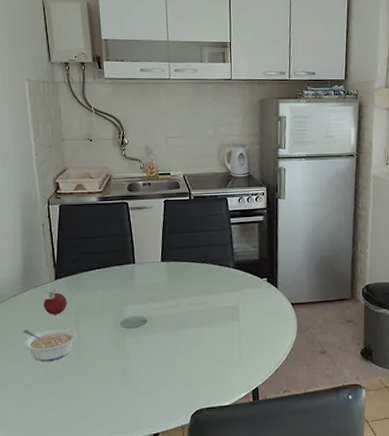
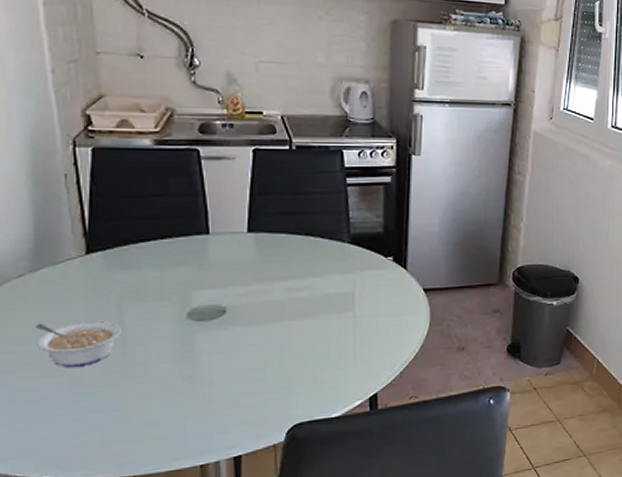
fruit: present [44,290,67,315] -> none [68,268,106,303]

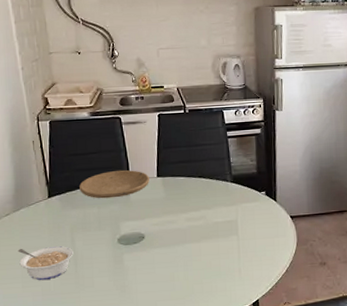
plate: none [134,221,238,258] -> present [79,170,150,199]

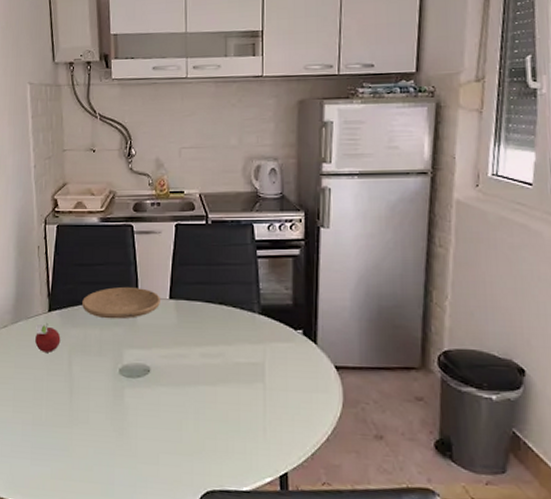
legume: present [18,246,73,281] -> none [12,367,70,408]
fruit: none [37,208,62,233] -> present [35,323,61,353]

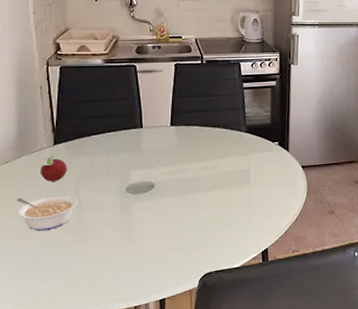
legume: none [12,367,70,408] -> present [16,195,78,232]
plate: present [82,287,162,319] -> none [88,118,164,147]

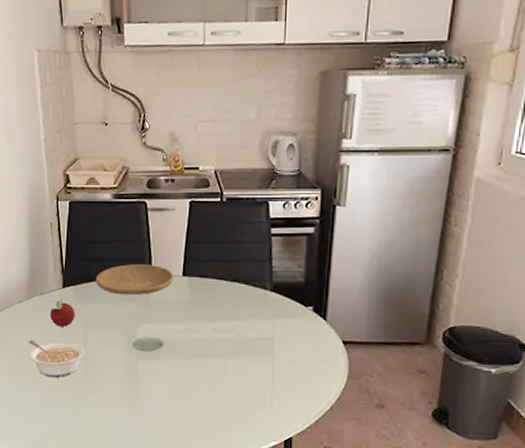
plate: none [88,118,164,147] -> present [96,264,175,296]

